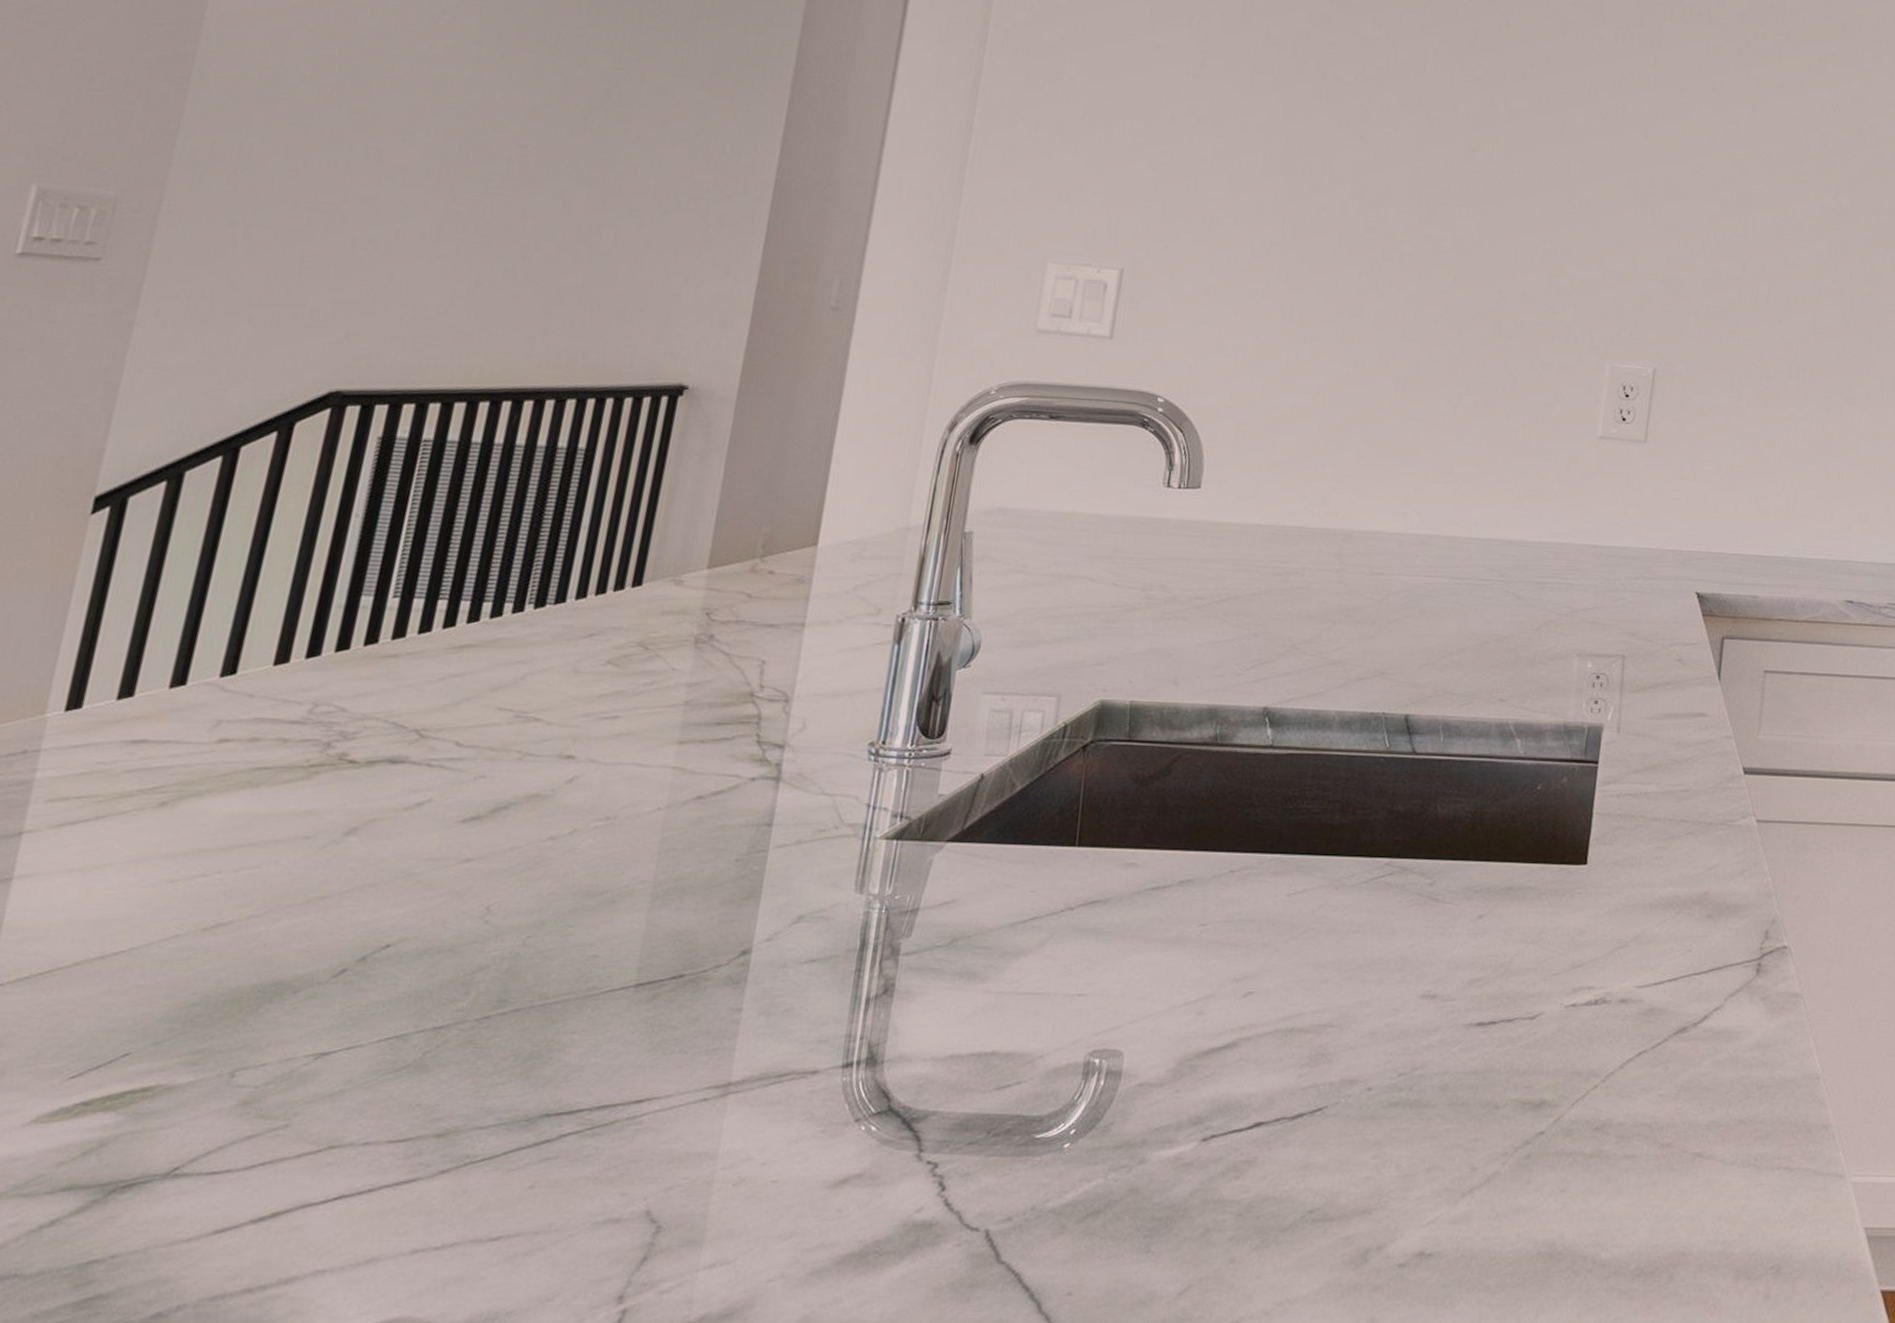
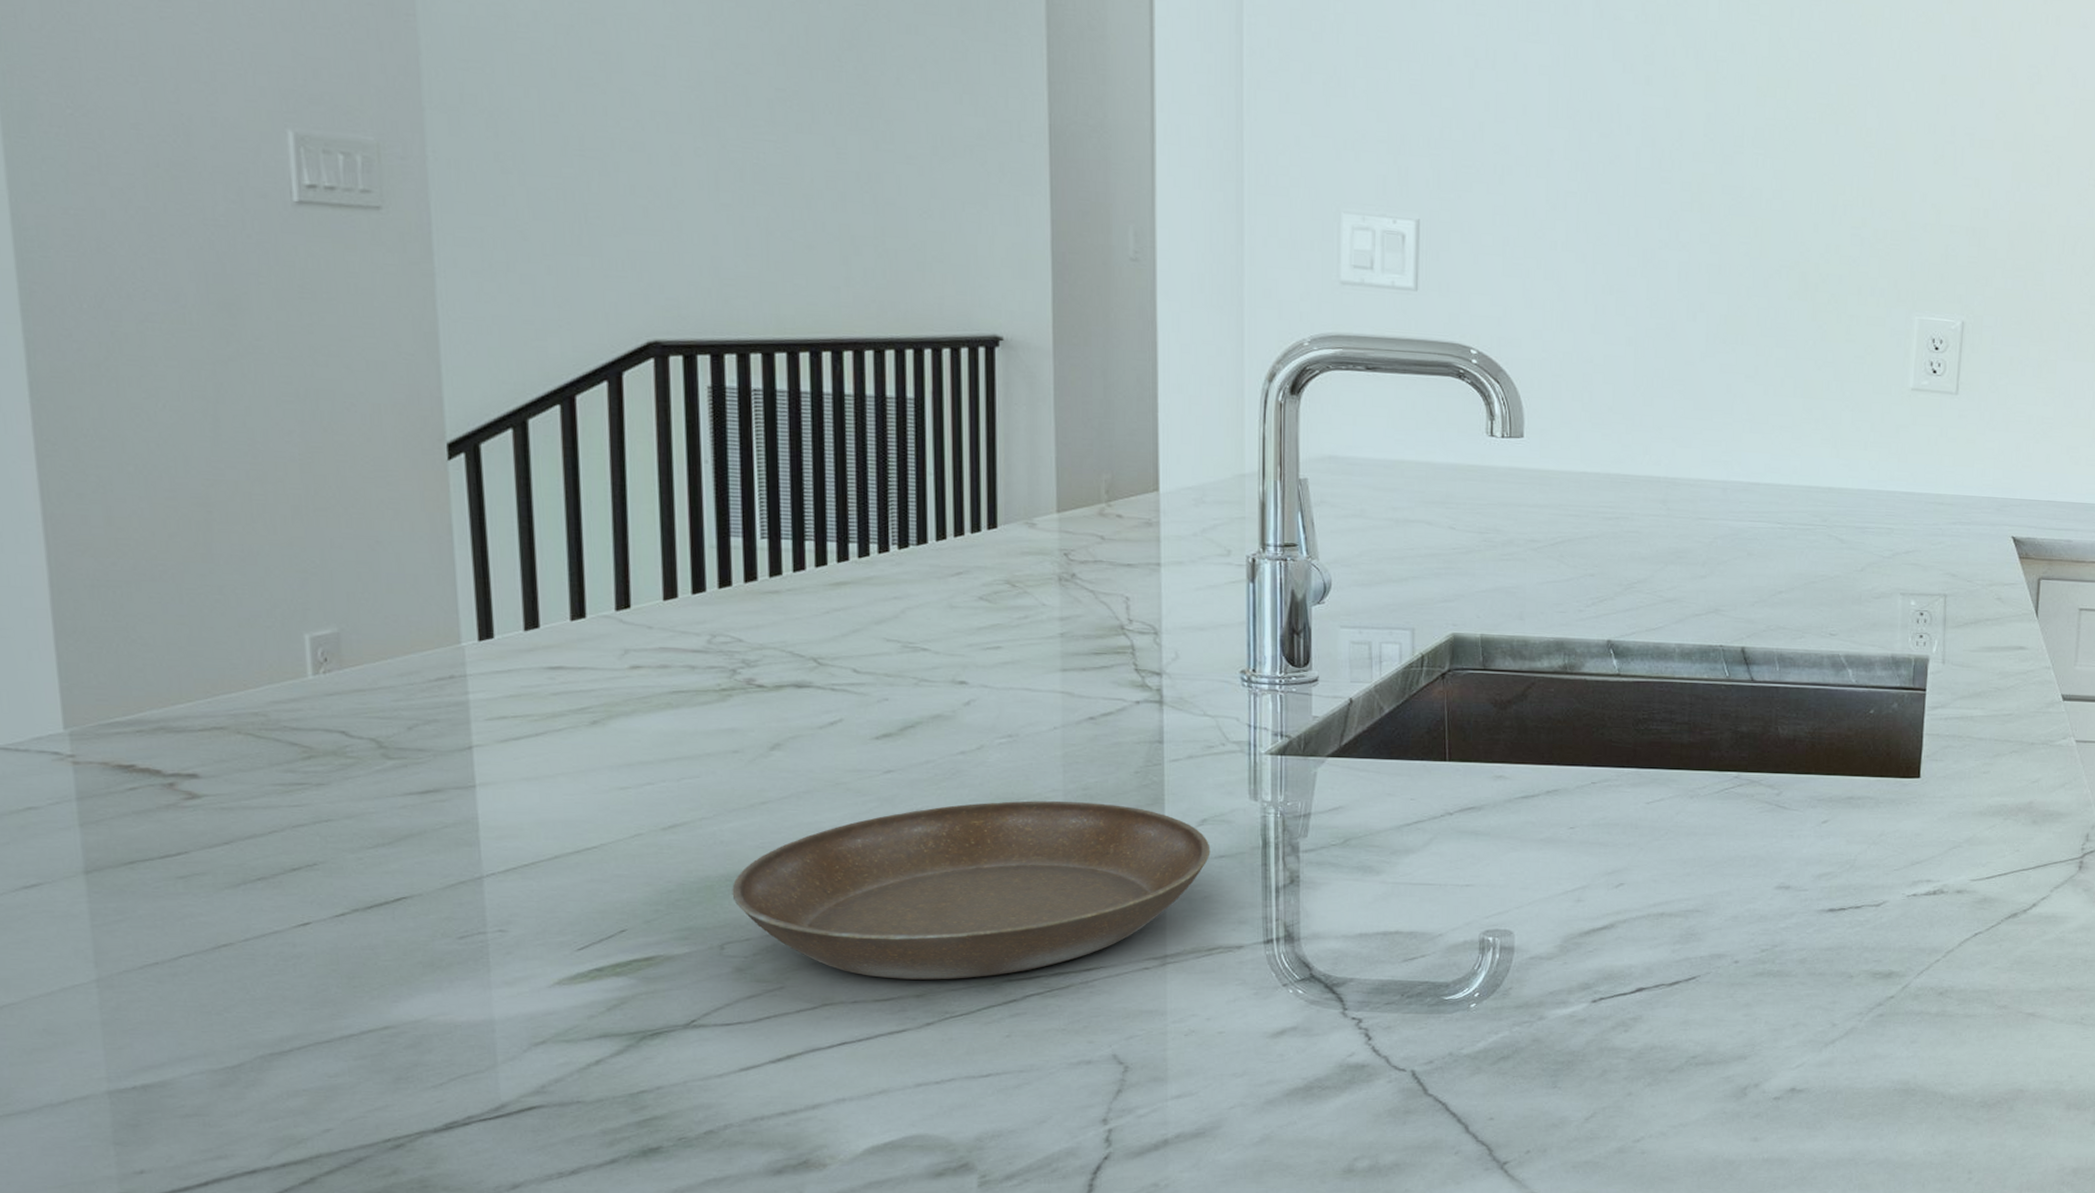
saucer: none [259,894,803,1115] -> present [732,801,1211,980]

